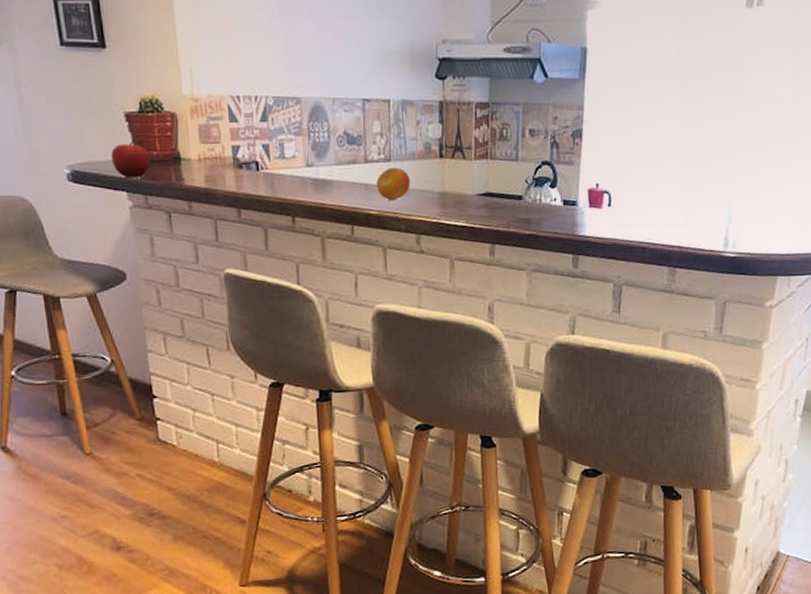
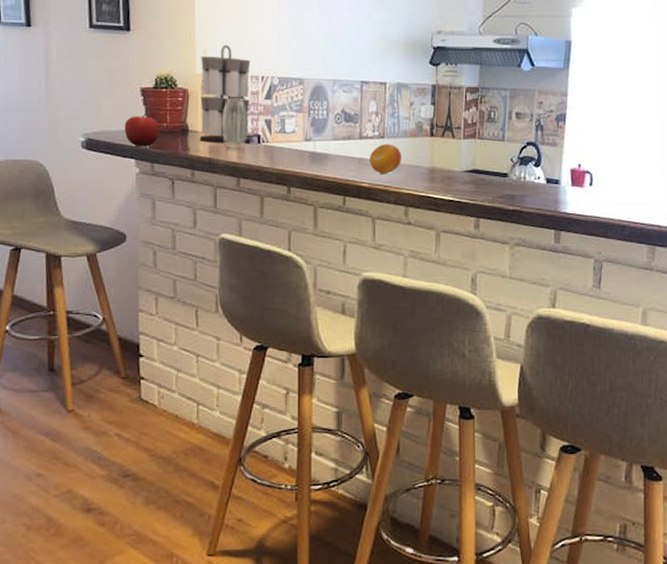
spice rack: none [187,61,249,173] -> present [199,45,251,144]
vase: none [215,118,245,181] -> present [222,96,249,152]

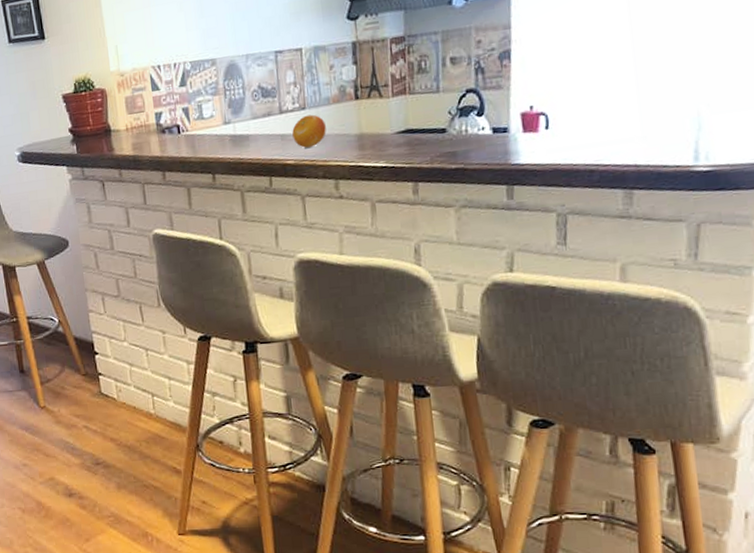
fruit: present [124,112,159,147] -> none [52,118,85,154]
spice rack: present [199,45,251,144] -> none [113,36,171,141]
vase: present [222,96,249,152] -> none [140,87,167,146]

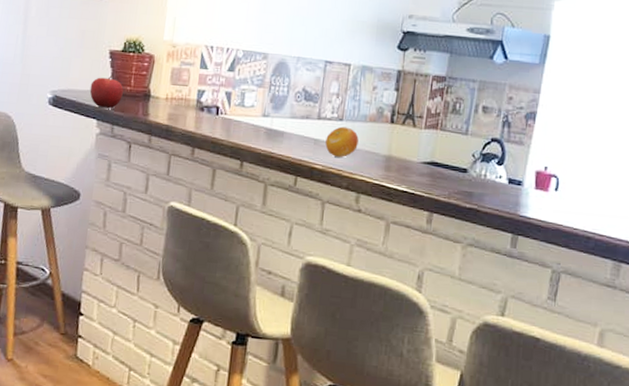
fruit: none [52,118,85,154] -> present [89,74,124,109]

